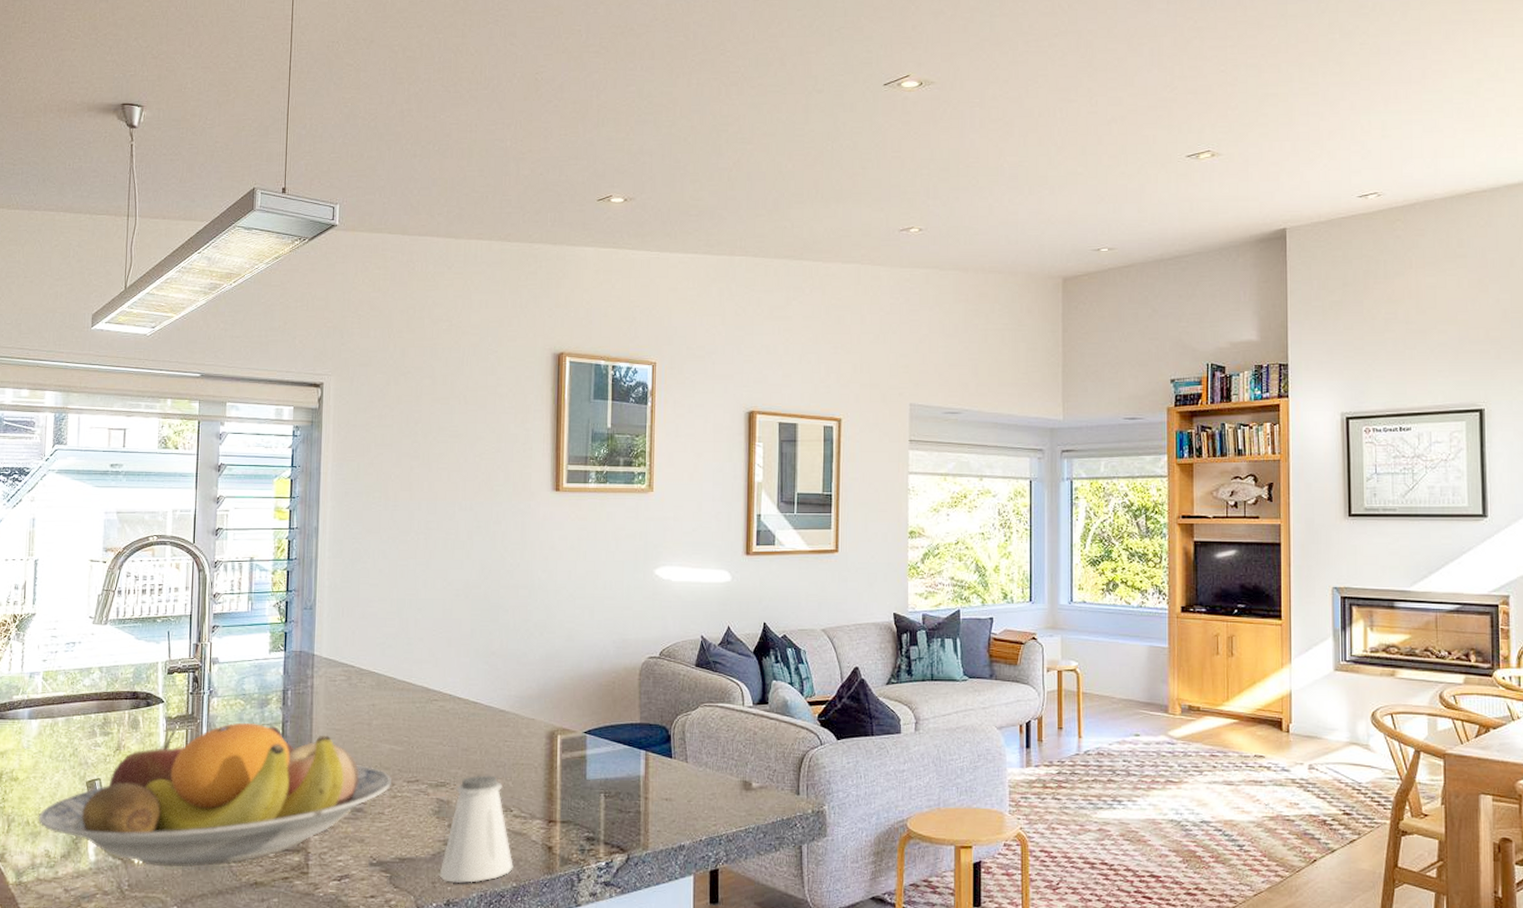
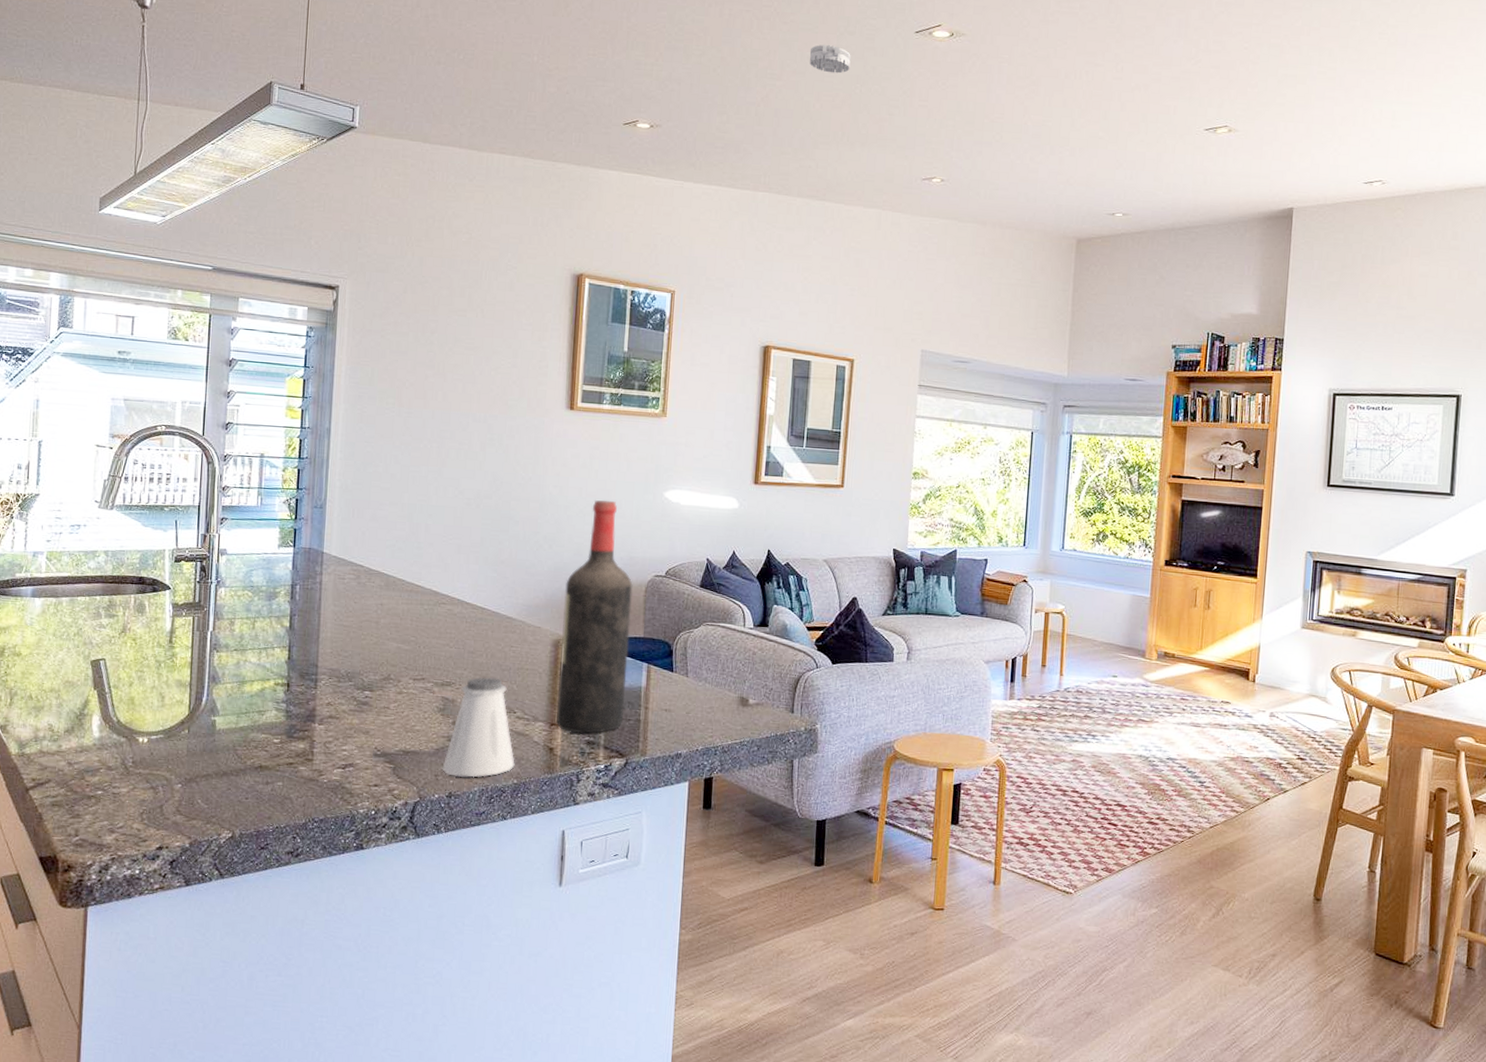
fruit bowl: present [38,722,391,867] -> none [41,613,398,748]
wine bottle: none [553,581,627,829] -> present [555,500,633,734]
smoke detector: none [779,105,821,132] -> present [809,45,851,74]

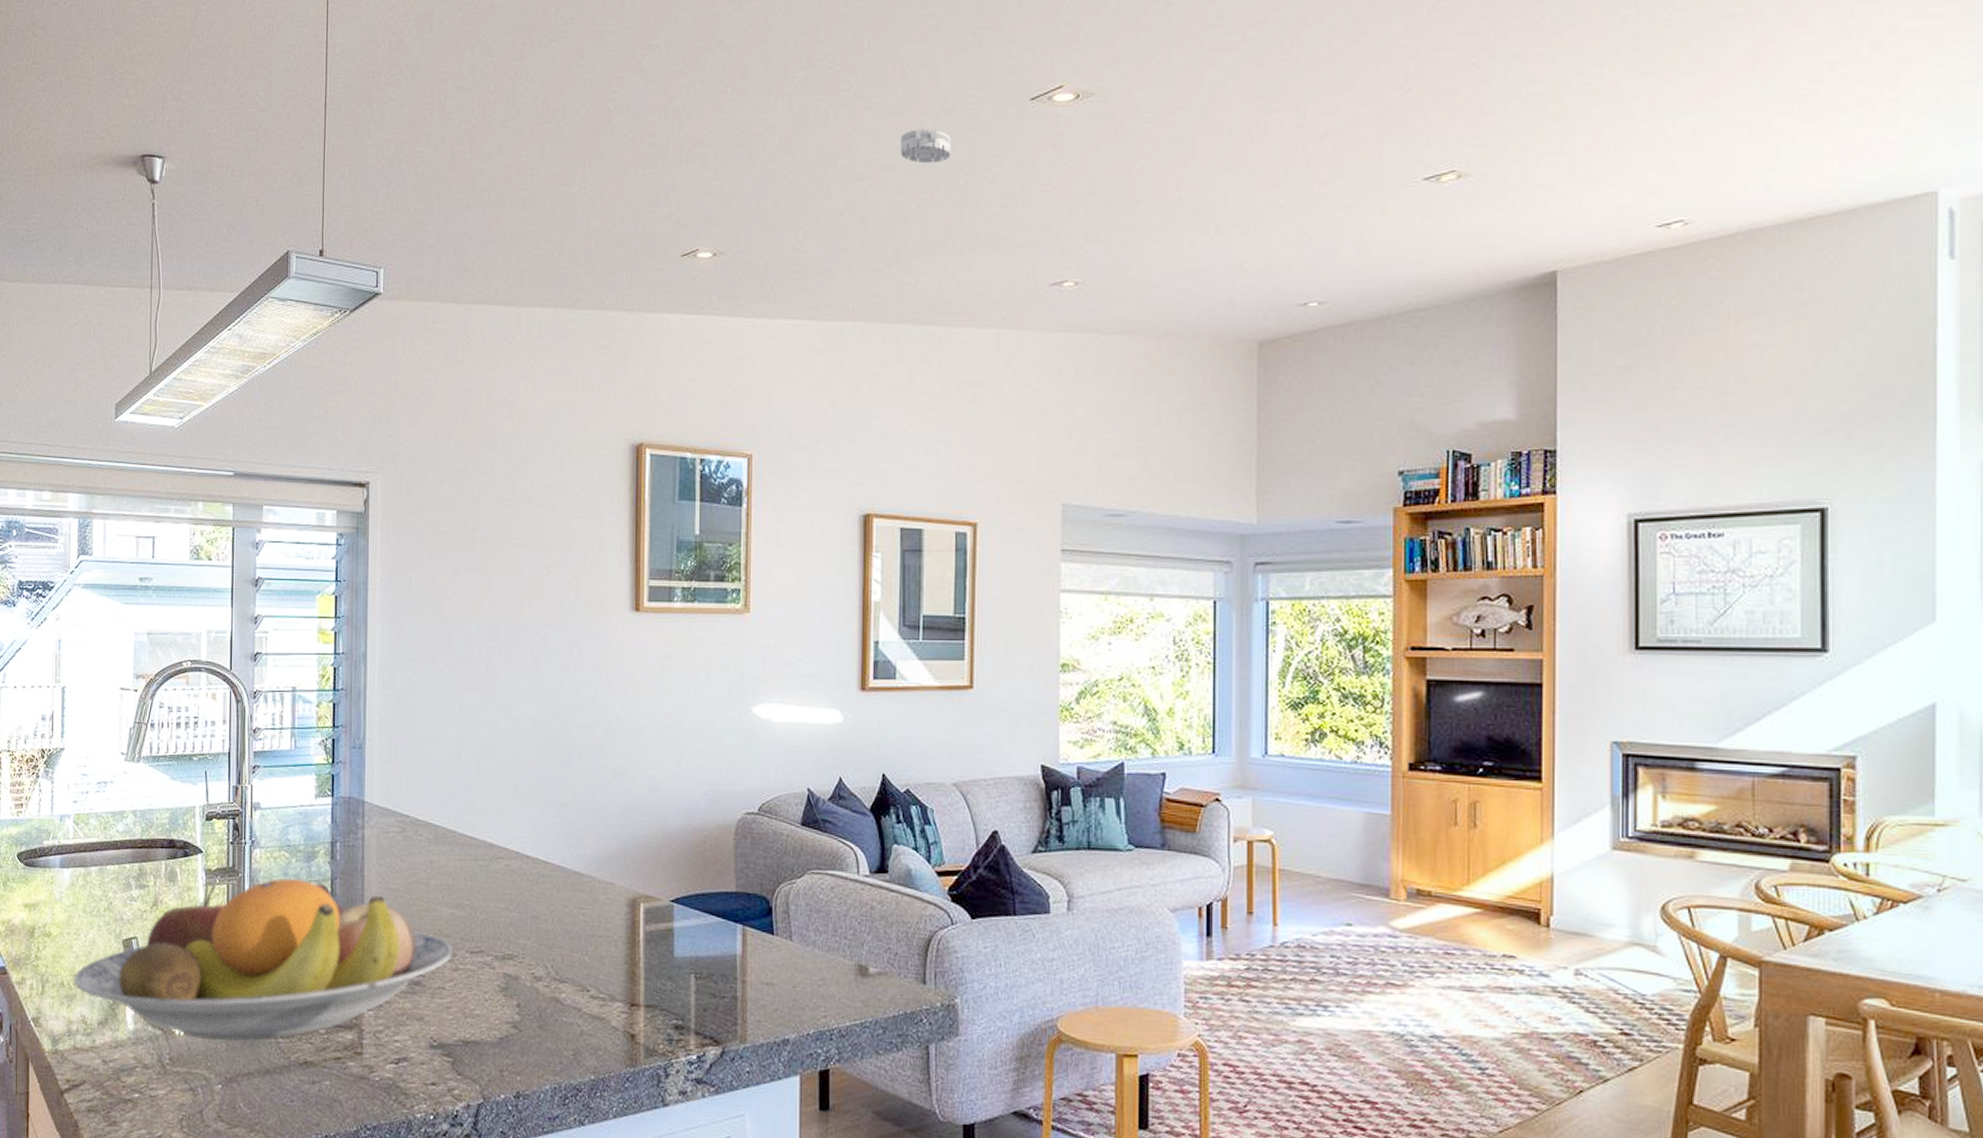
fruit bowl: none [41,613,398,748] -> present [73,878,453,1041]
saltshaker: present [442,677,515,778] -> none [507,947,591,1073]
wine bottle: present [555,500,633,734] -> none [636,721,720,1016]

